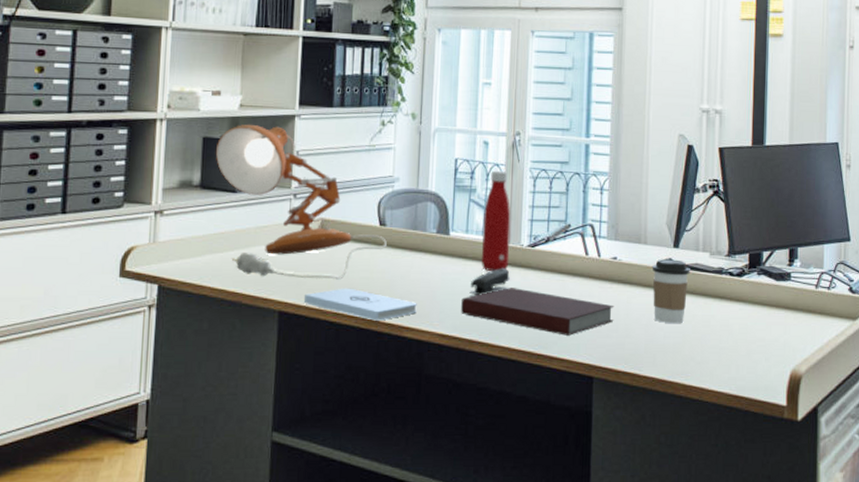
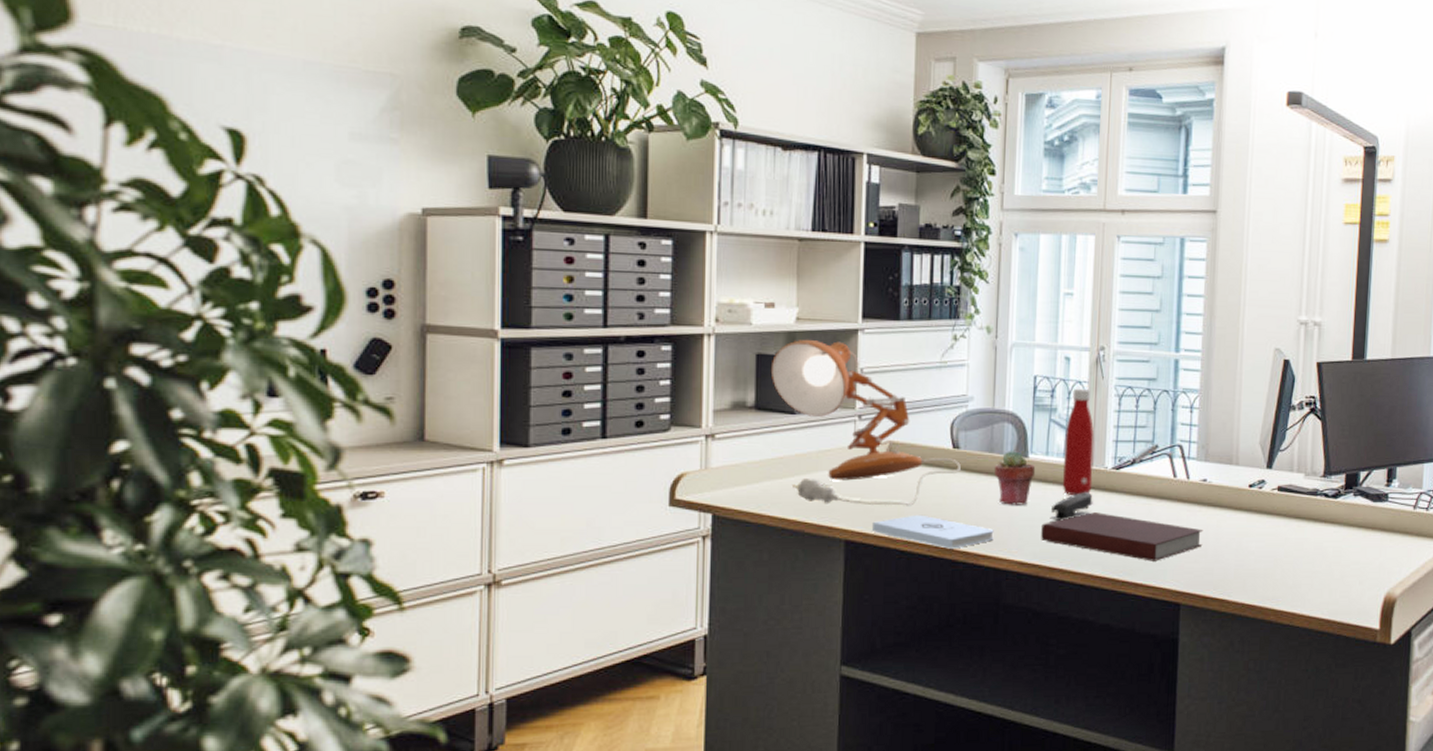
potted succulent: none [417,227,456,280] -> present [994,449,1036,505]
coffee cup: present [652,259,690,324] -> none [1243,481,1284,548]

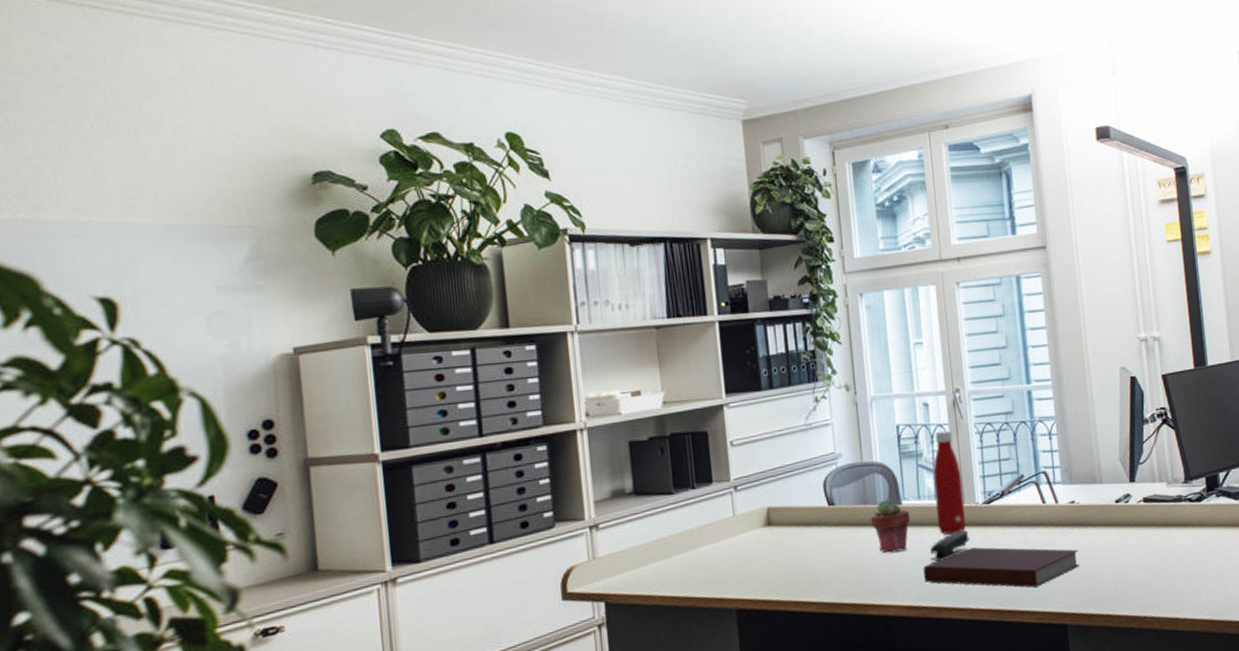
desk lamp: present [770,340,961,506] -> none [644,418,838,577]
notepad: present [871,514,994,549] -> none [760,573,879,604]

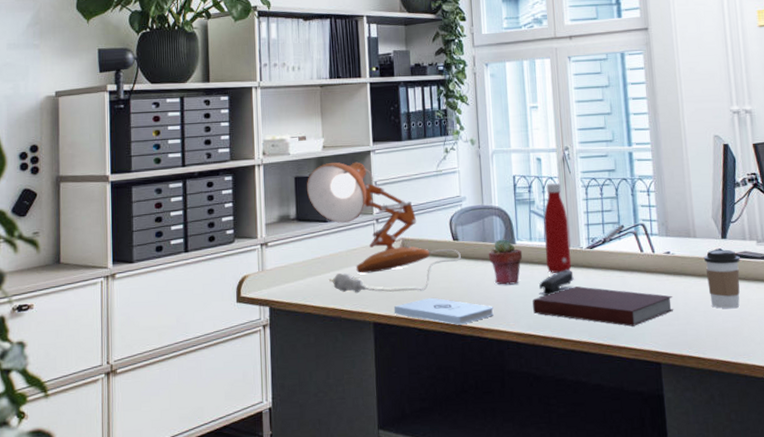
desk lamp: none [644,418,838,577] -> present [306,162,461,294]
notepad: none [760,573,879,604] -> present [393,297,494,325]
coffee cup: none [1110,494,1150,560] -> present [703,249,740,309]

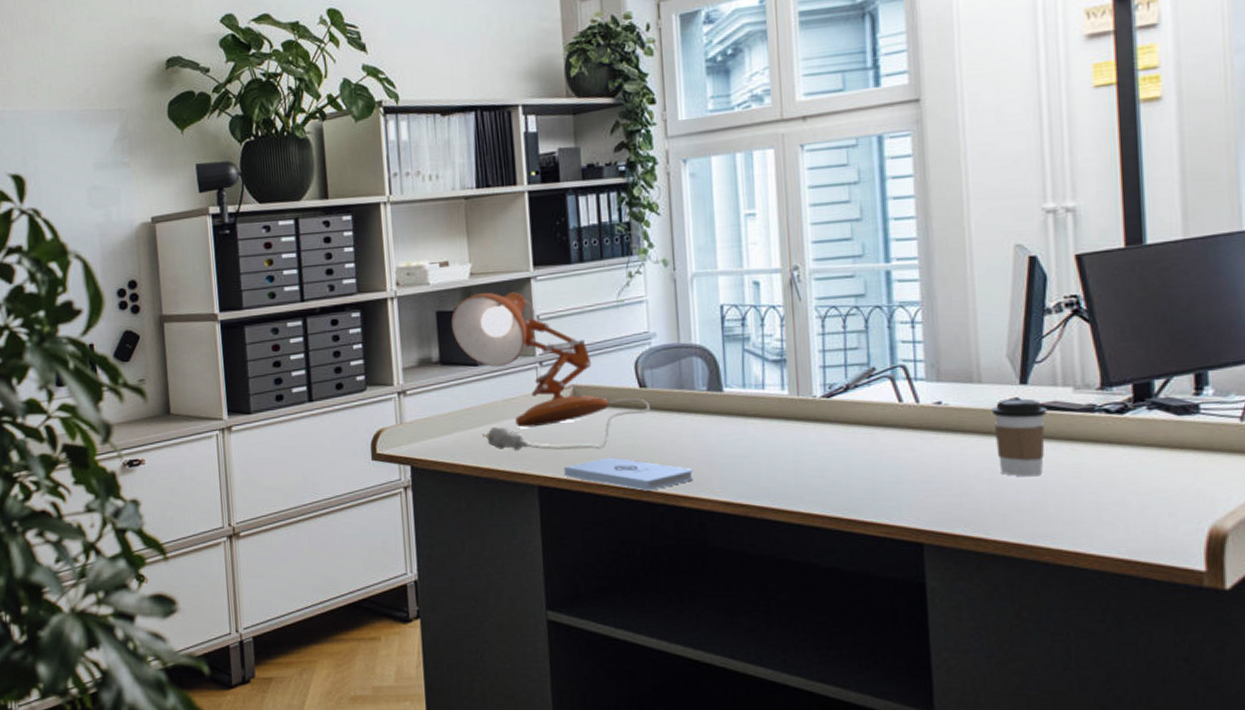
potted succulent: present [488,238,523,285] -> none [685,384,733,443]
notebook: present [532,286,674,327] -> none [746,445,945,497]
stapler: present [539,270,574,296] -> none [754,424,803,457]
bottle: present [544,182,572,273] -> none [762,313,800,428]

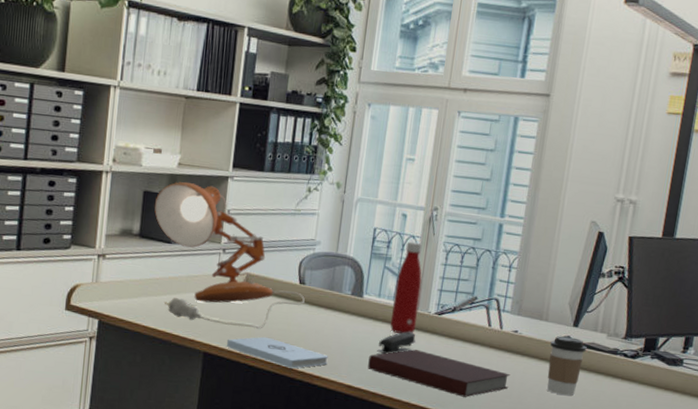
notebook: none [746,445,945,497] -> present [367,349,511,397]
stapler: none [754,424,803,457] -> present [377,331,416,354]
bottle: none [762,313,800,428] -> present [390,241,423,334]

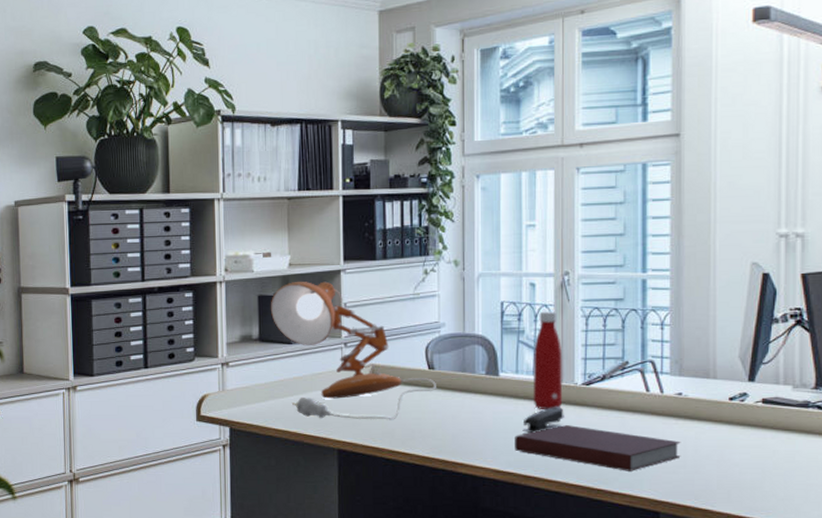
notepad: present [226,336,328,369] -> none [360,427,470,458]
coffee cup: present [547,336,587,396] -> none [723,394,769,460]

